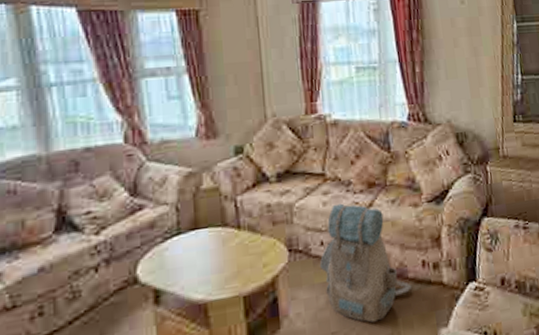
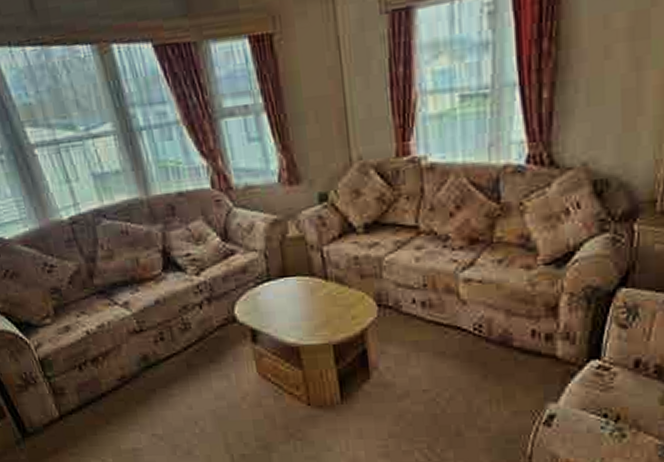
backpack: present [319,203,412,323] -> none [410,260,517,386]

